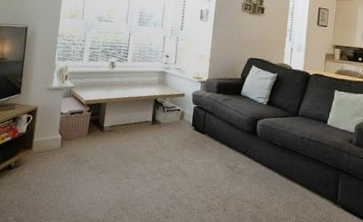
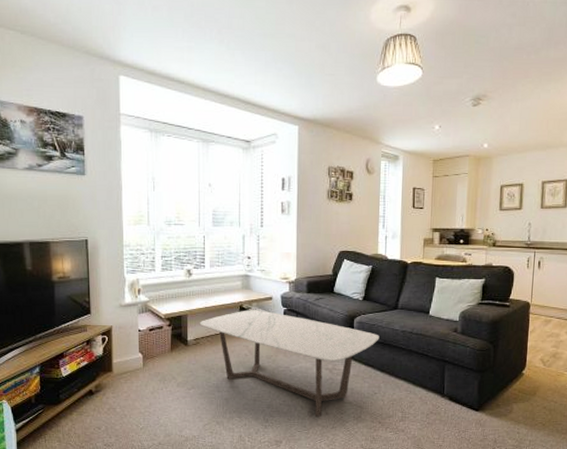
coffee table: none [116,103,280,212] -> present [199,310,379,417]

